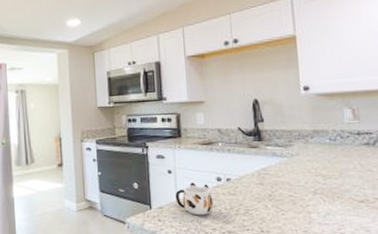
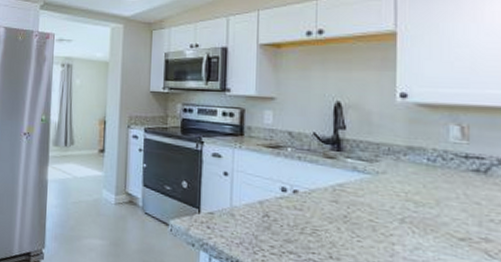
mug: present [175,182,214,216] -> none [229,188,274,229]

